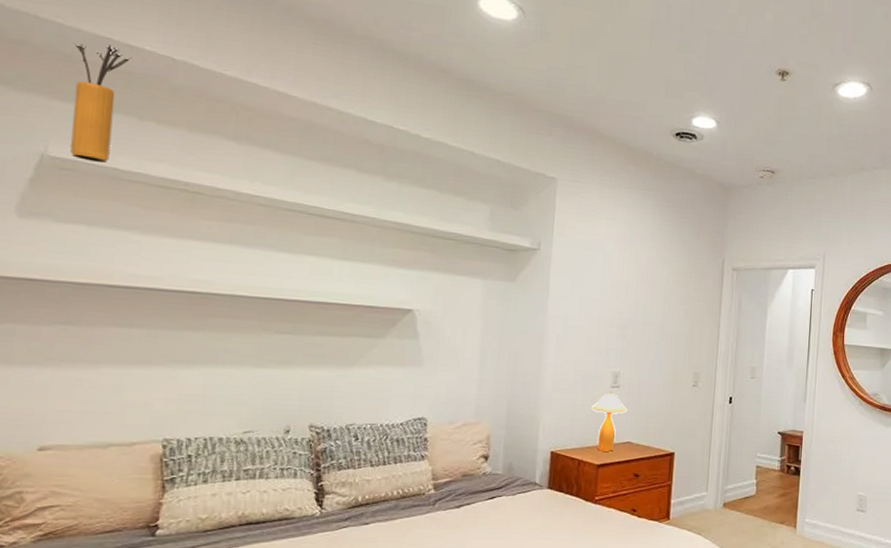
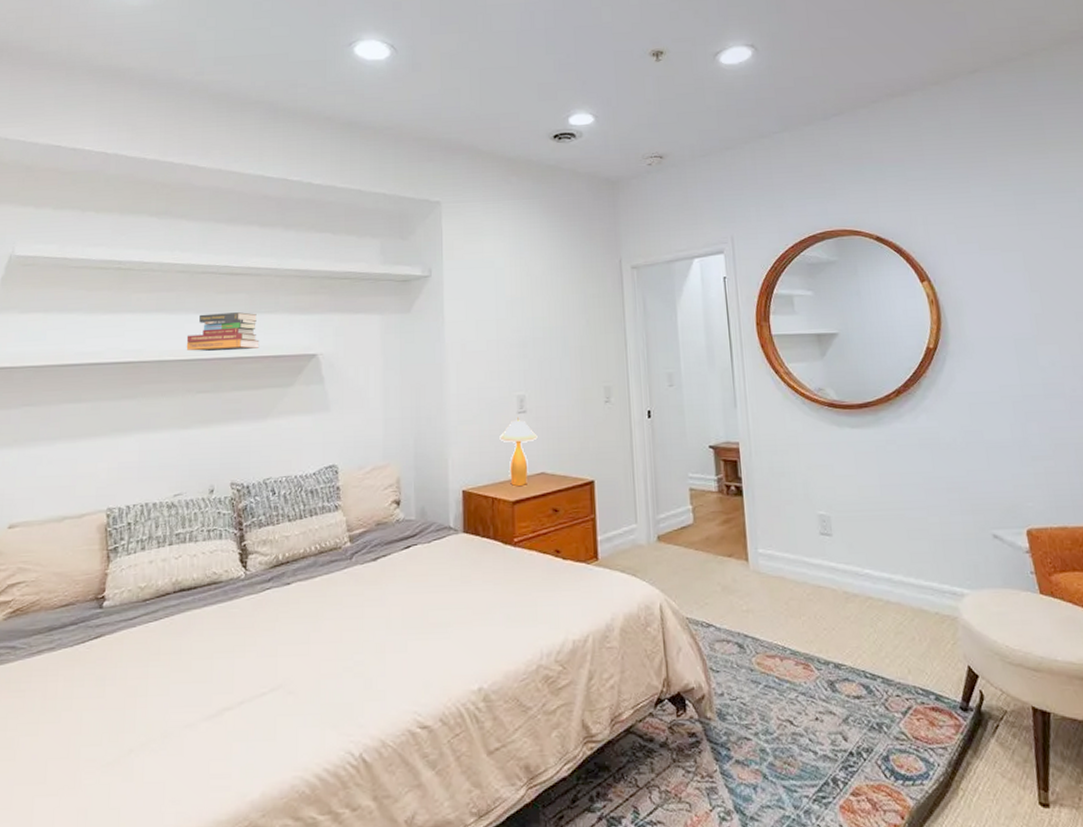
vase: present [70,44,129,164] -> none [31,151,73,256]
books: none [264,253,350,296] -> present [186,312,260,352]

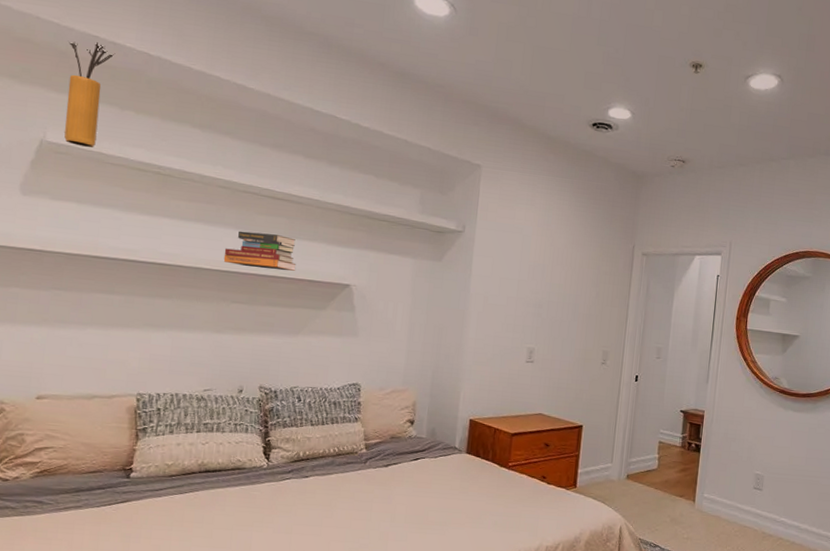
vase: none [31,151,73,256] -> present [64,41,113,148]
table lamp: present [499,416,536,487] -> none [508,364,539,423]

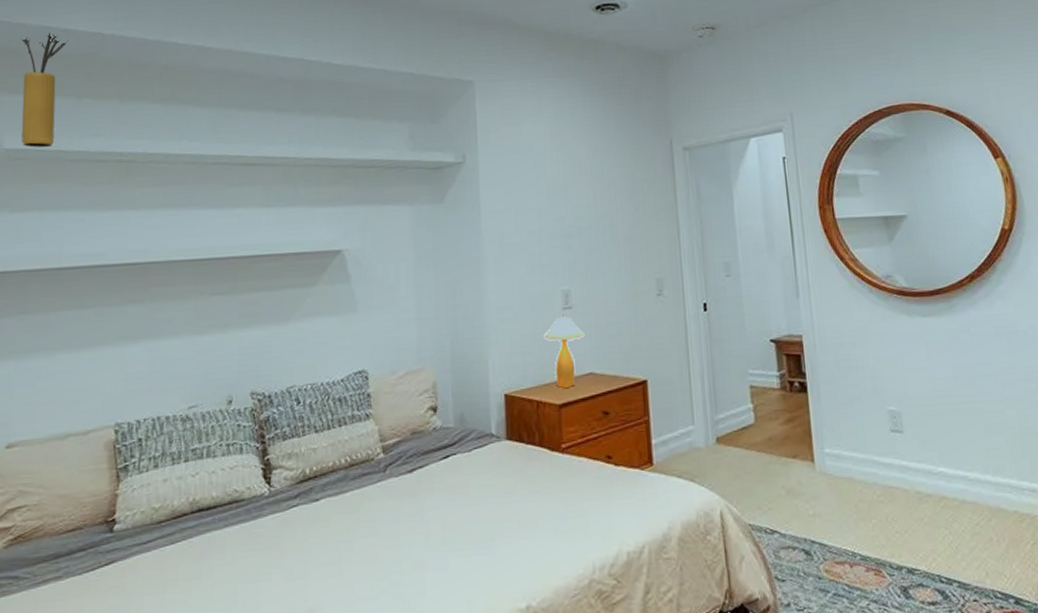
books: present [223,231,297,271] -> none [197,206,279,250]
table lamp: none [508,364,539,423] -> present [544,312,584,389]

